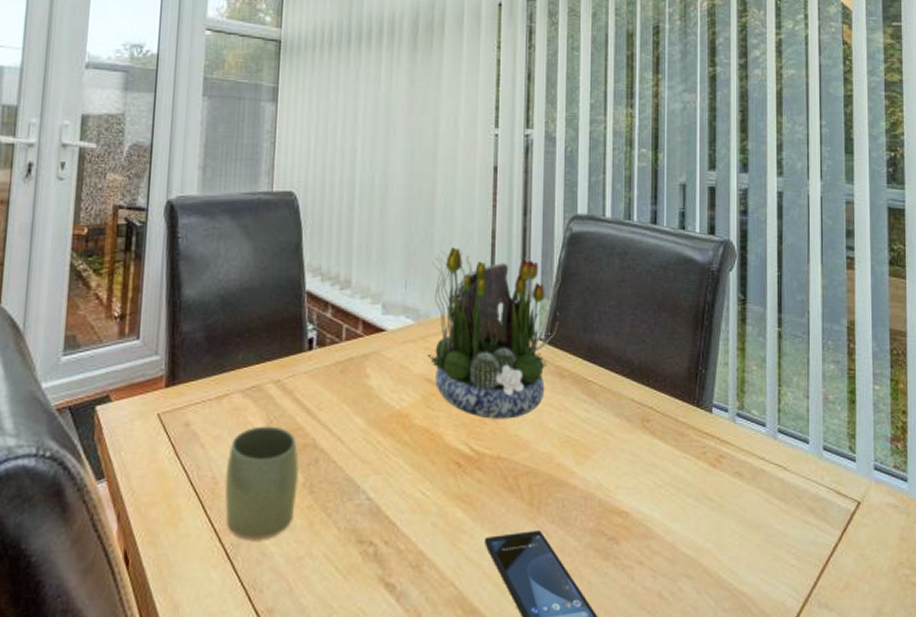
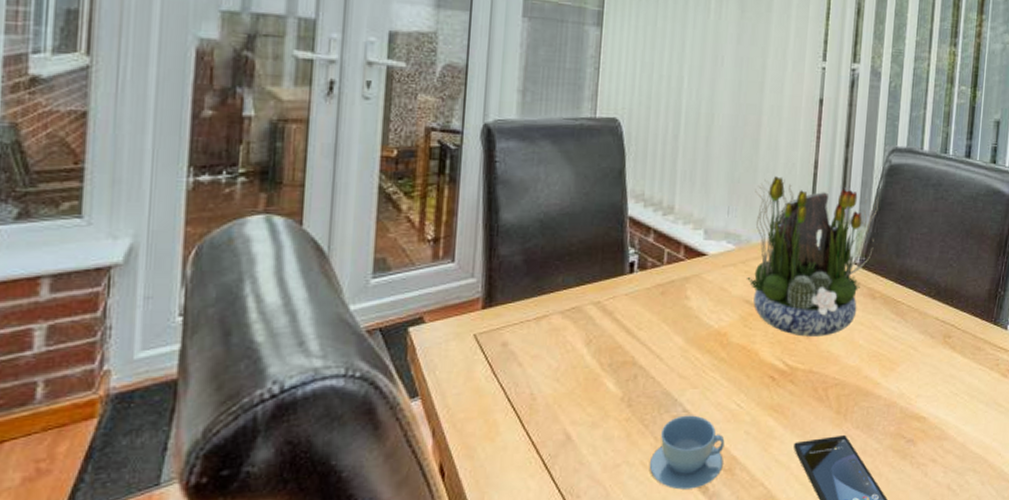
mug: present [224,426,300,541] -> none [543,345,619,452]
teacup: none [333,504,411,587] -> present [649,415,725,490]

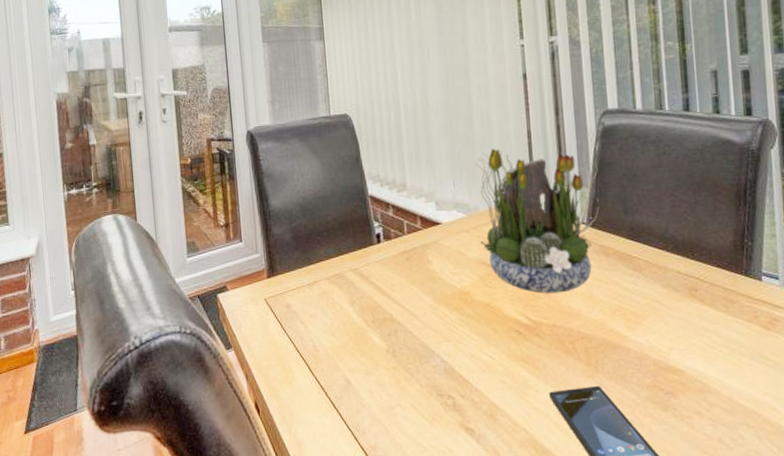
teacup: present [649,415,725,490] -> none [418,365,485,431]

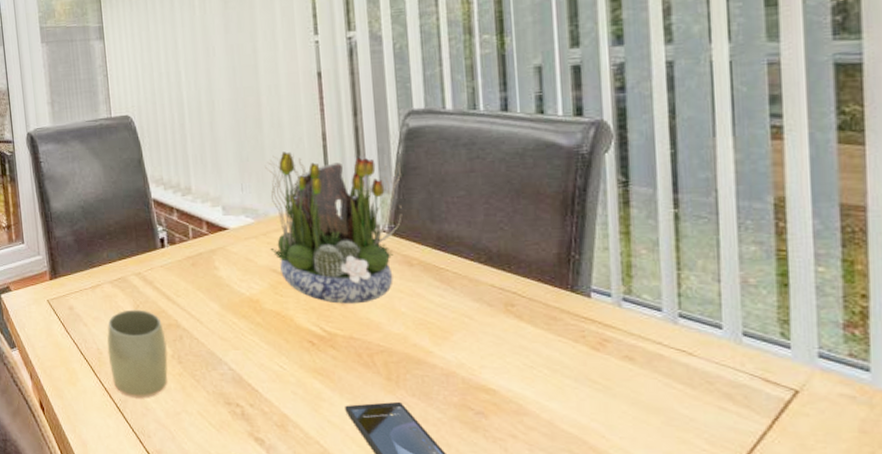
mug: none [323,305,383,395] -> present [107,309,168,398]

